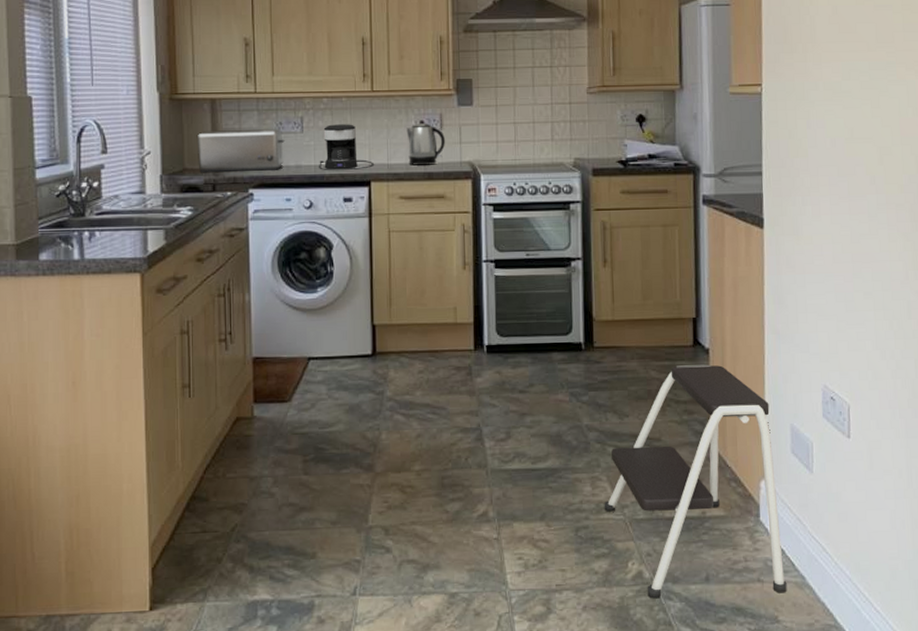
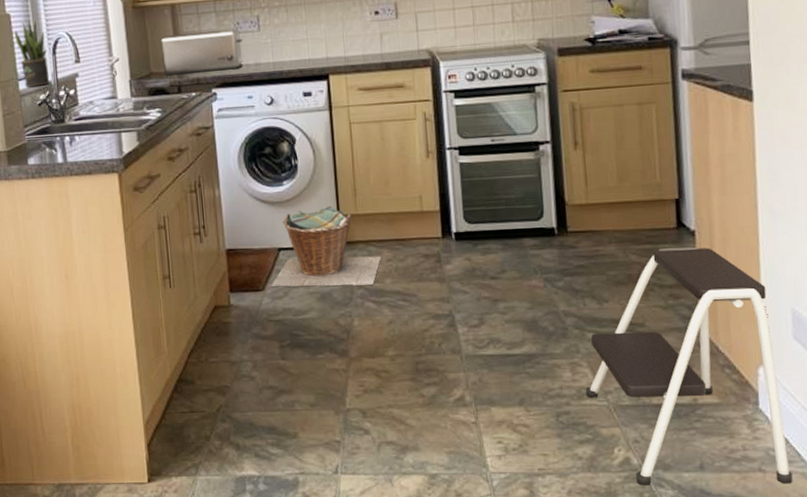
potted plant: none [35,104,71,176] -> present [14,19,50,87]
laundry basket: none [297,314,413,399] -> present [271,205,382,288]
coffee maker: present [319,124,374,171] -> none [277,19,331,67]
kettle: present [406,123,445,166] -> none [361,13,402,57]

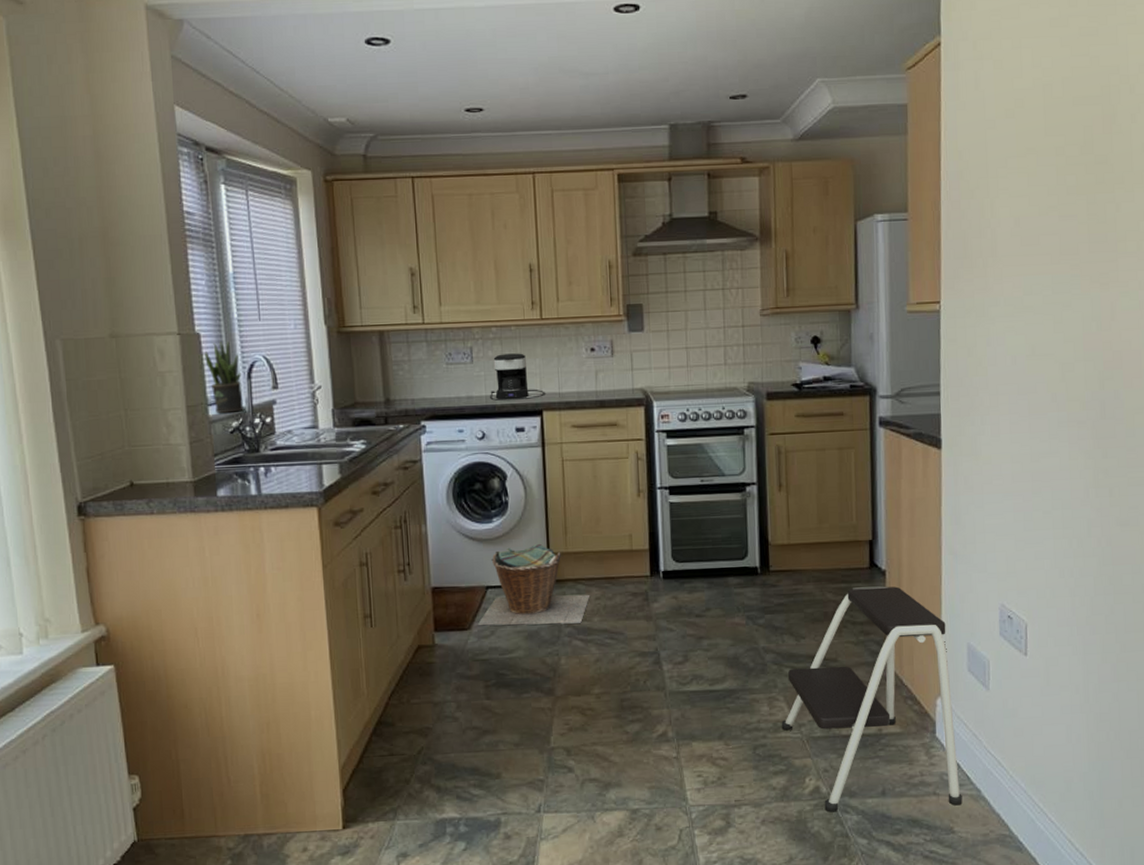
toaster: present [160,28,243,76] -> none [366,359,455,407]
coffee maker: none [277,19,331,67] -> present [490,353,545,402]

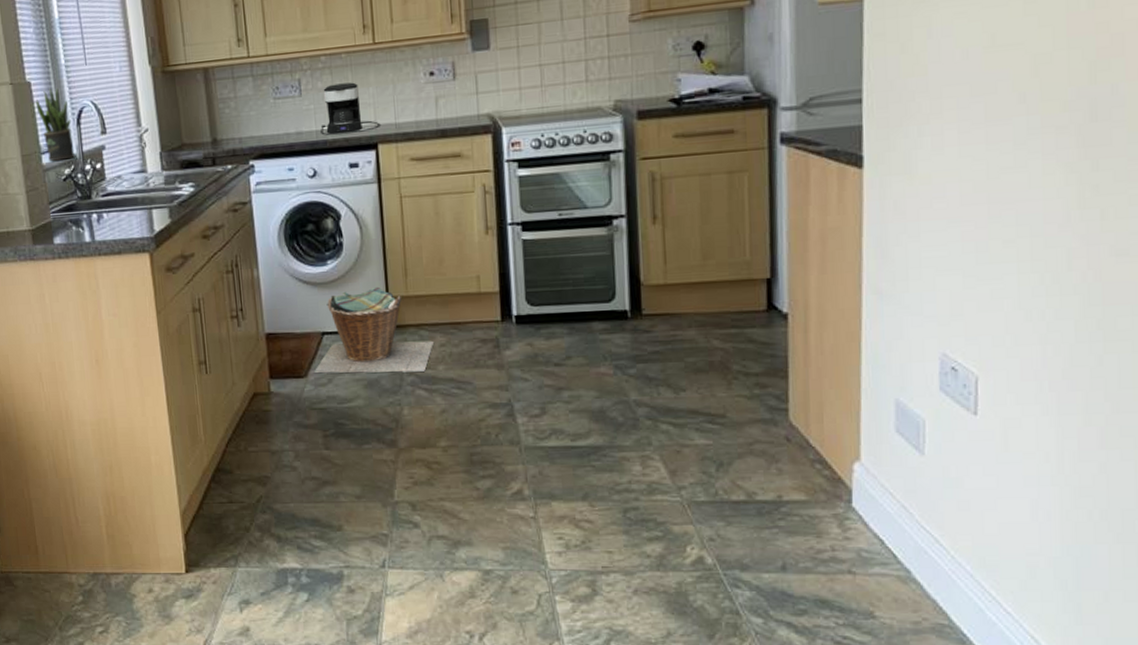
step stool: present [781,586,963,813] -> none [656,331,887,587]

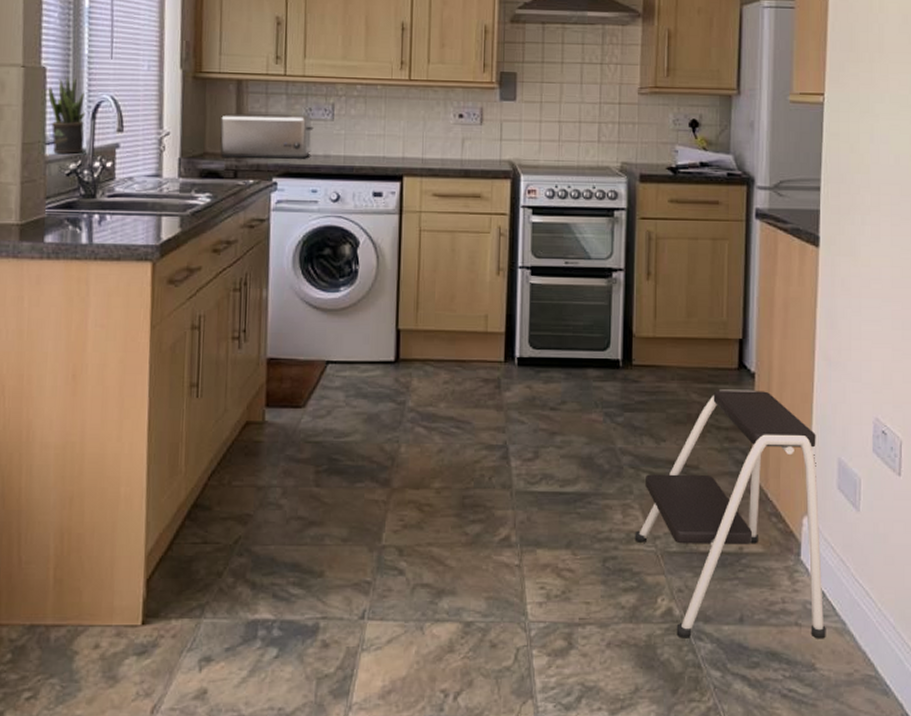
toaster: none [192,93,283,148] -> present [219,112,314,160]
laundry basket: present [313,286,435,374] -> none [313,318,438,408]
coffee maker: present [321,82,380,136] -> none [349,113,407,164]
step stool: none [656,331,887,587] -> present [634,389,826,639]

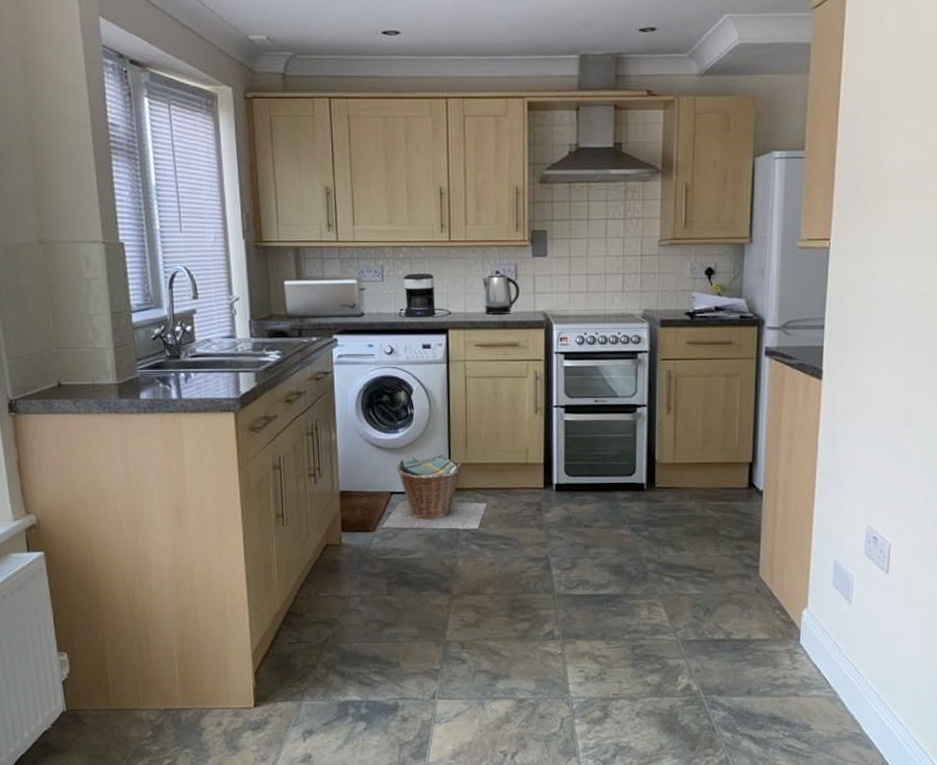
potted plant: present [48,77,86,153] -> none [128,251,165,320]
laundry basket: none [313,318,438,408] -> present [381,454,488,530]
coffee maker: none [349,113,407,164] -> present [399,273,451,319]
kettle: none [444,117,484,162] -> present [482,274,519,314]
step stool: present [634,389,826,639] -> none [659,505,820,708]

